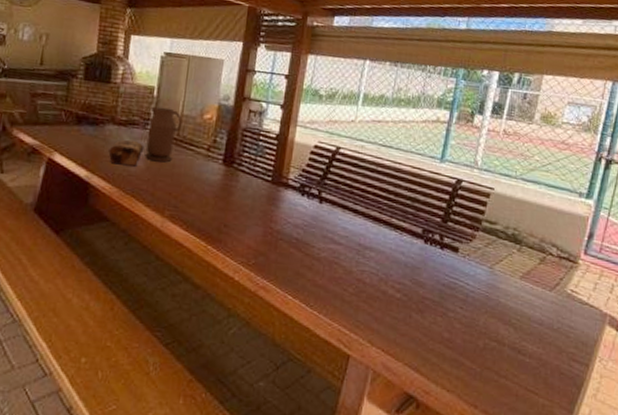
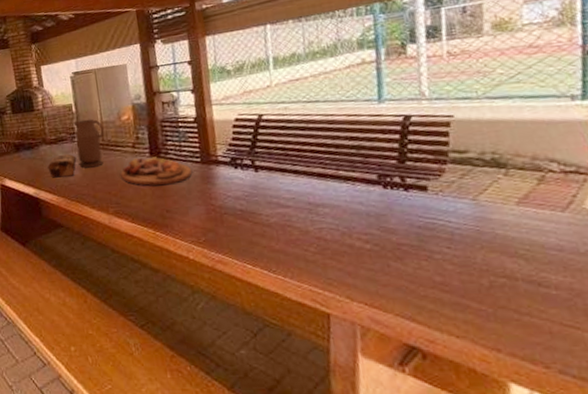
food platter: none [187,162,261,198] -> present [120,157,193,186]

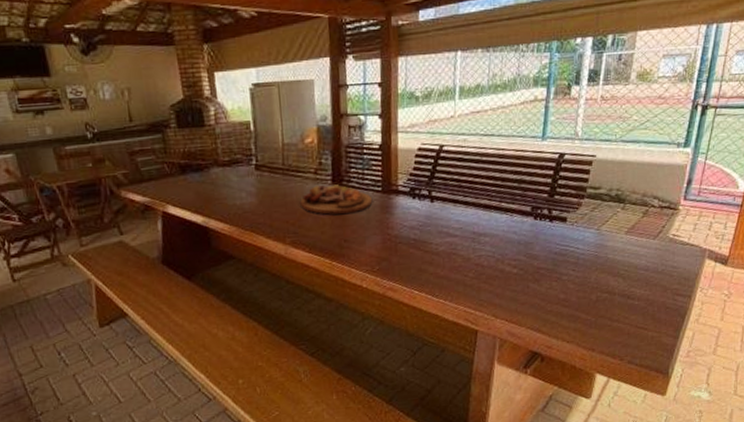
bread loaf: present [47,153,77,178] -> none [219,178,253,205]
water jug: present [73,119,105,168] -> none [251,139,285,195]

